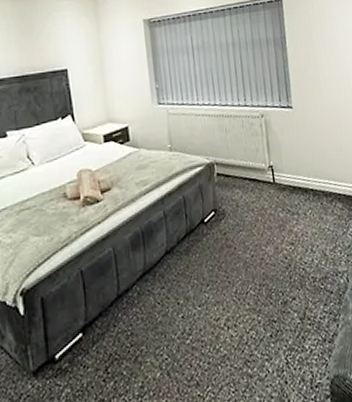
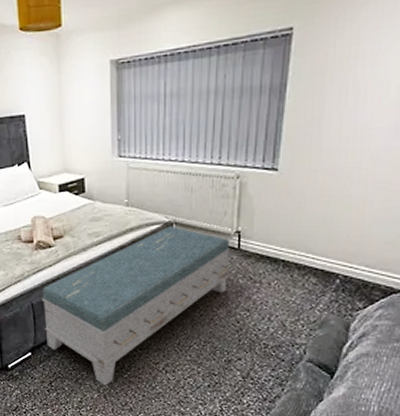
ottoman: none [91,167,270,360] -> present [42,226,230,386]

